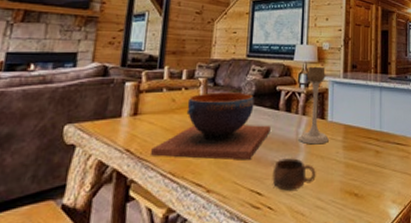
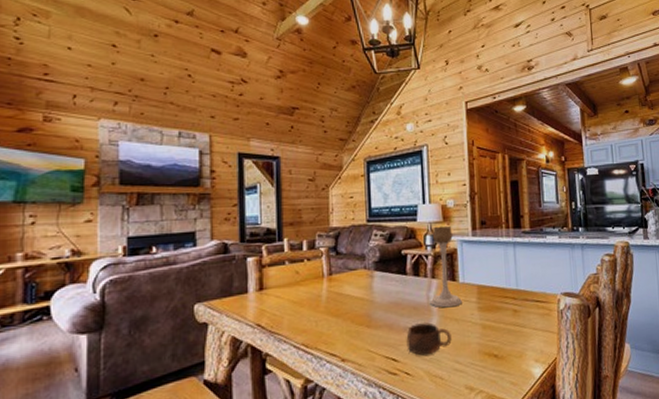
decorative bowl: present [151,92,271,160] -> none [282,259,400,330]

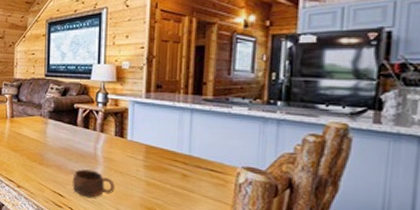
candle holder: present [430,225,462,308] -> none [97,85,128,161]

